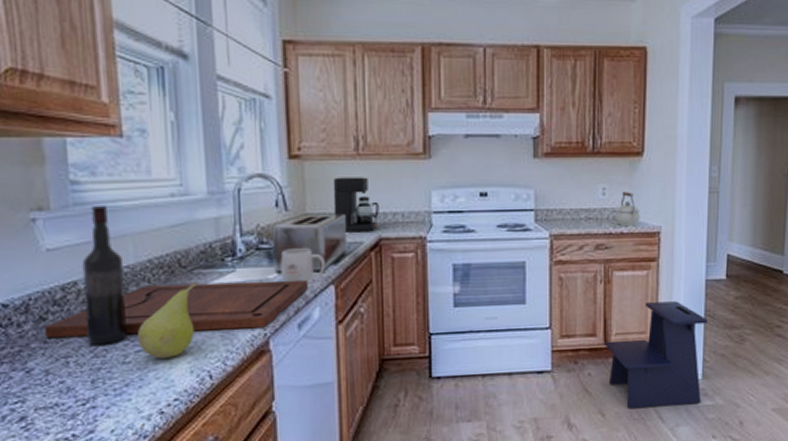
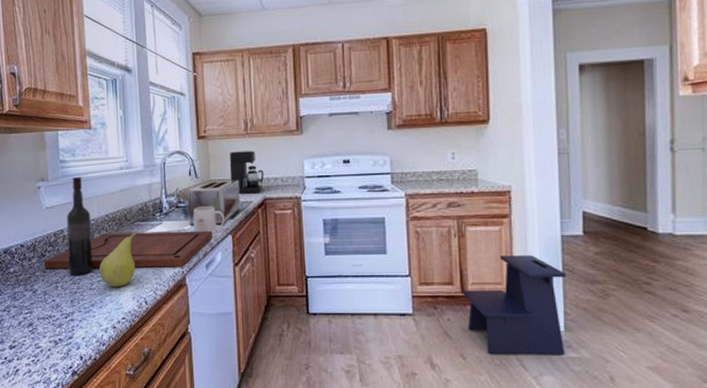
kettle: present [614,191,640,227] -> none [464,155,490,187]

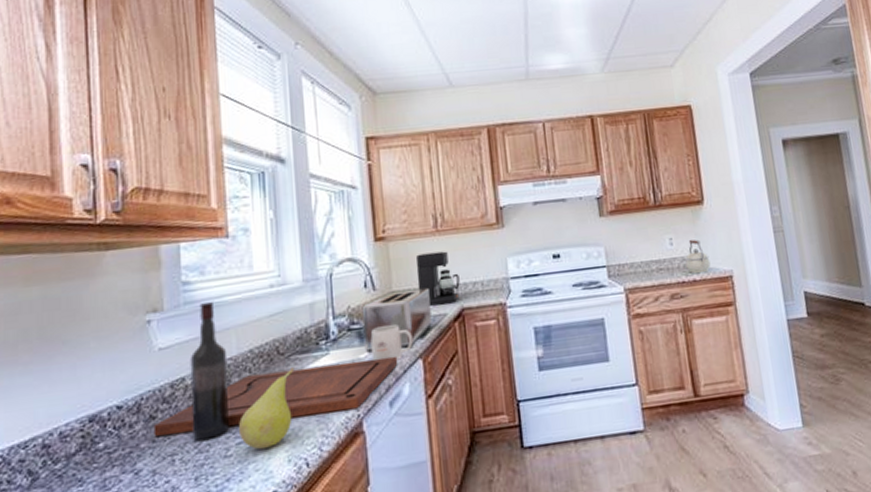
step stool: present [461,255,566,355] -> none [694,345,807,466]
kettle: none [464,155,490,187] -> present [685,239,711,274]

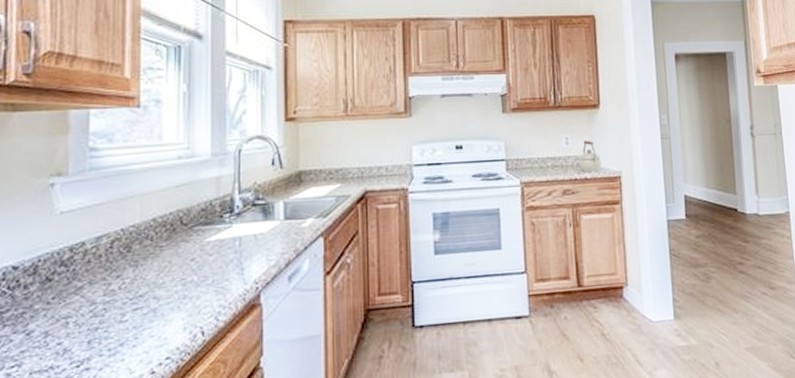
cutting board: present [153,356,398,436] -> none [49,232,300,298]
wine bottle: present [190,302,229,441] -> none [89,170,130,305]
fruit: present [238,368,295,450] -> none [135,238,197,317]
toaster: present [361,287,432,354] -> none [268,169,335,230]
mug: present [370,324,413,360] -> none [274,203,315,237]
coffee maker: present [415,251,460,306] -> none [324,135,365,187]

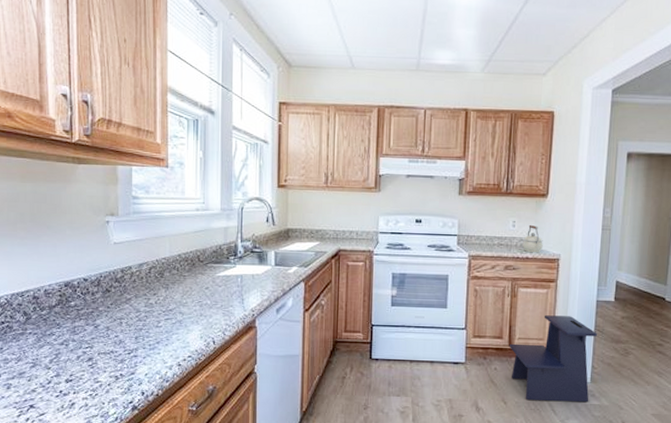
step stool: none [578,242,676,352] -> present [509,315,597,403]

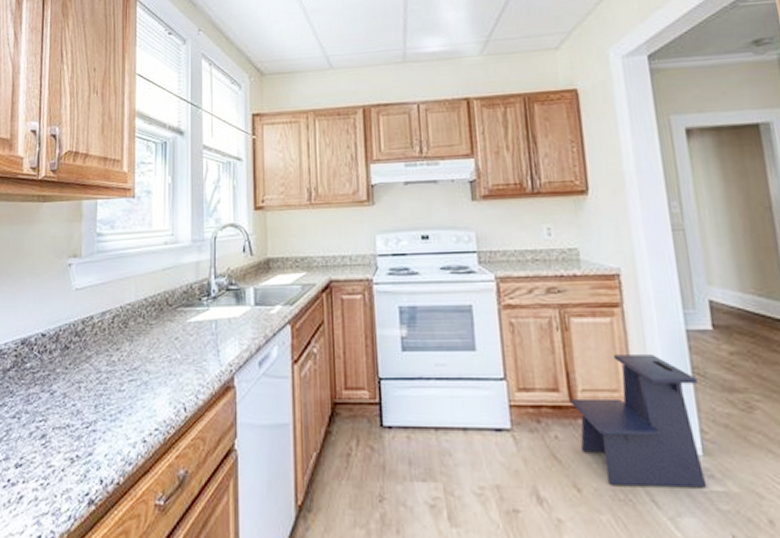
kettle: present [521,224,543,253] -> none [564,230,594,269]

